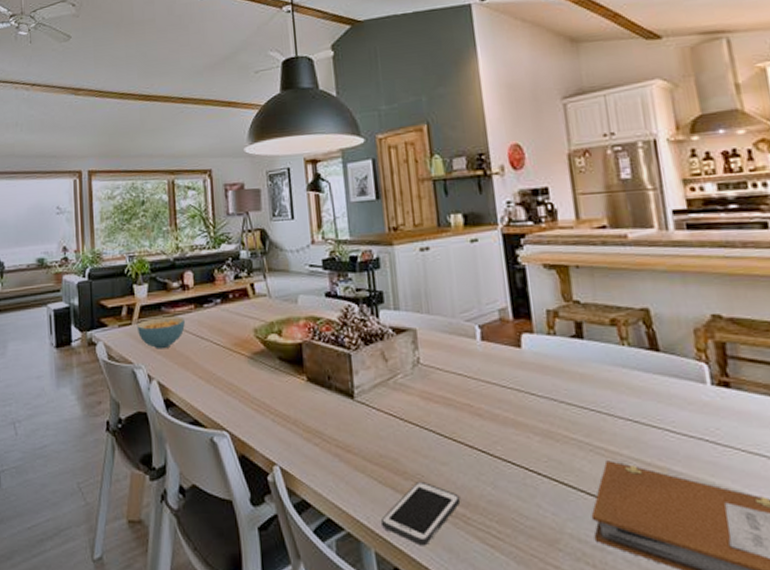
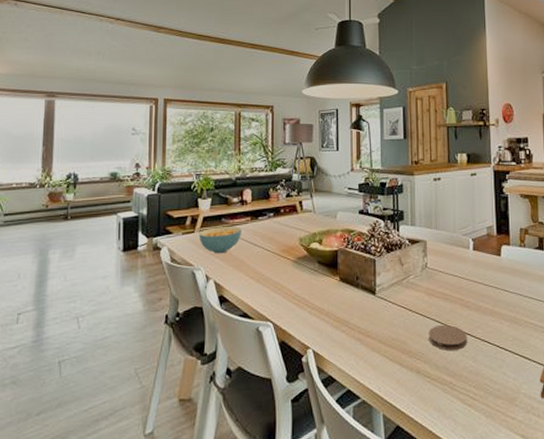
cell phone: present [381,481,461,546] -> none [390,358,450,408]
coaster: none [428,438,483,472] -> present [428,324,467,350]

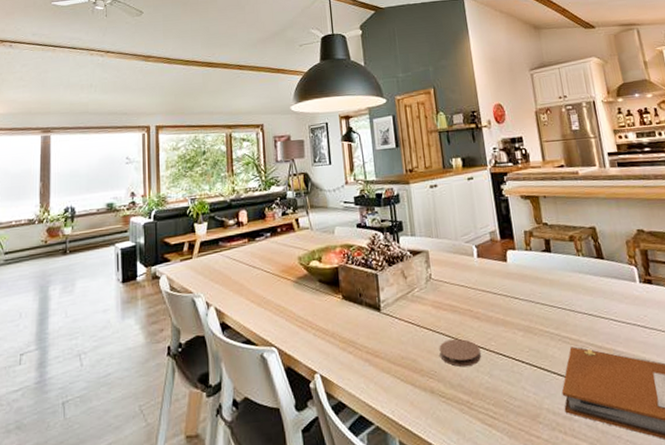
cereal bowl: present [198,226,241,254] -> none [196,249,239,279]

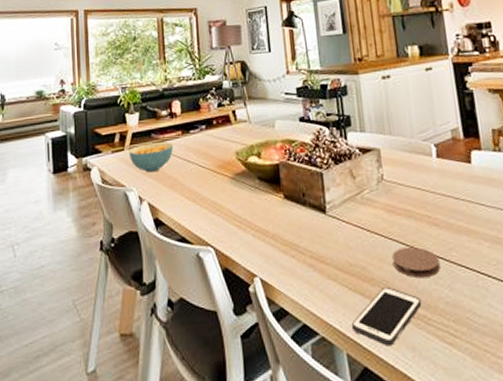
cereal bowl: none [196,249,239,279] -> present [128,142,173,173]
cell phone: none [404,376,465,432] -> present [352,286,422,347]

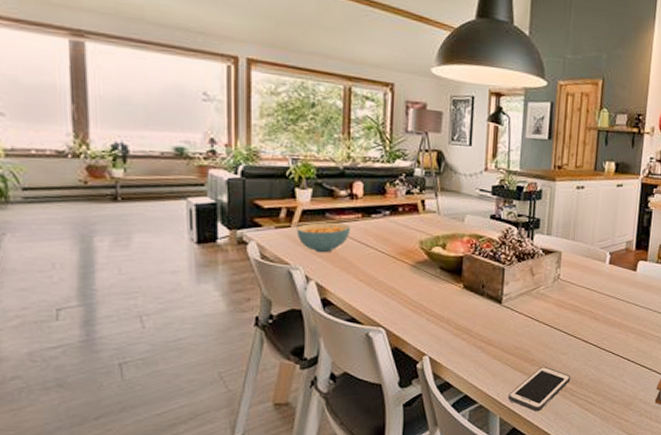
coaster: present [392,246,440,277] -> none [553,335,592,359]

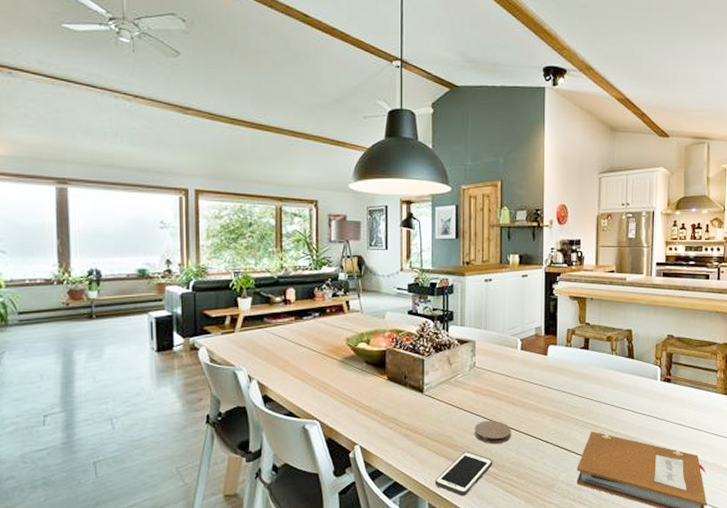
cereal bowl: present [296,222,350,253] -> none [239,326,285,354]
coaster: none [553,335,592,359] -> present [474,420,511,444]

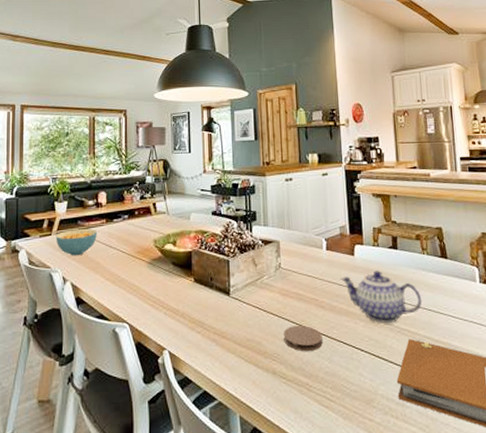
cereal bowl: none [239,326,285,354] -> present [55,228,97,256]
cell phone: present [435,451,493,496] -> none [246,358,306,410]
teapot: none [533,369,607,418] -> present [341,270,422,323]

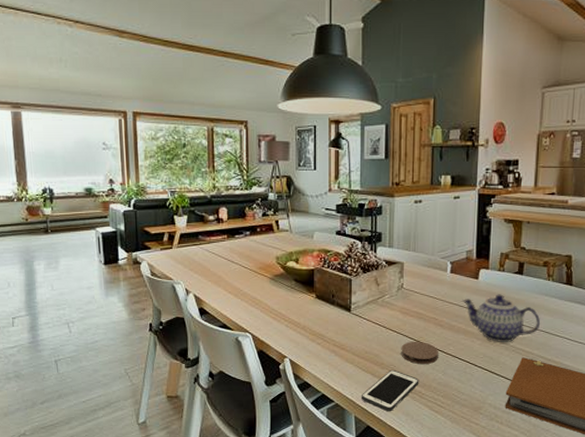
cereal bowl: present [55,228,97,256] -> none [176,243,218,269]
cell phone: none [246,358,306,410] -> present [362,369,419,412]

